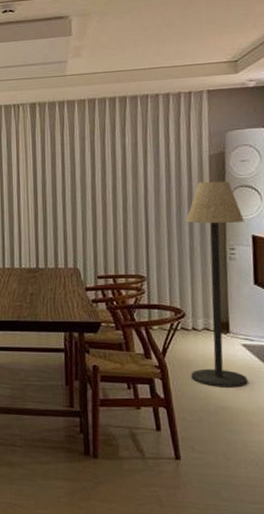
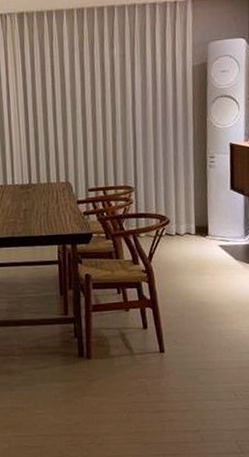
floor lamp: present [186,181,248,388] -> none [171,91,223,286]

